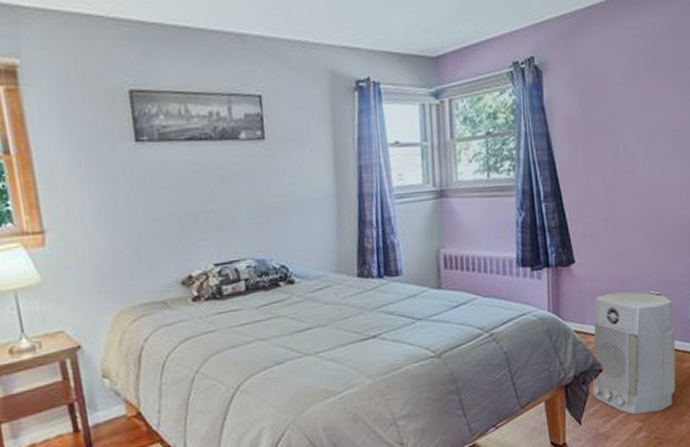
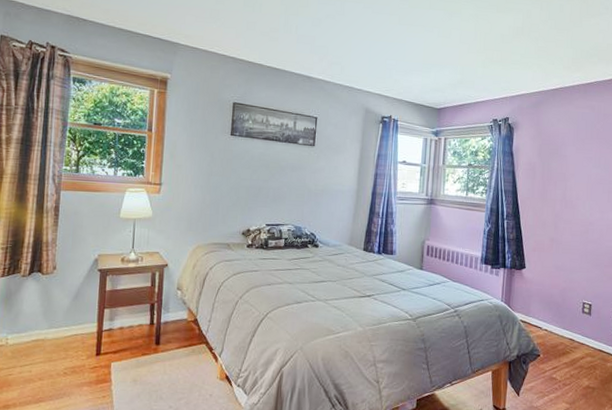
air purifier: present [592,291,676,415] -> none [530,296,602,398]

